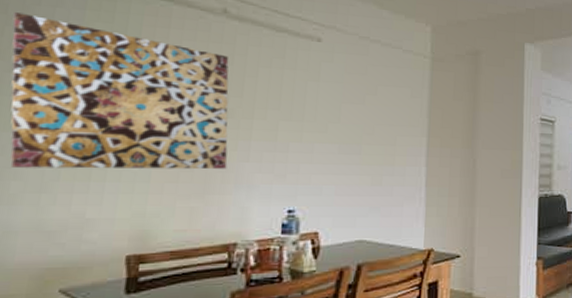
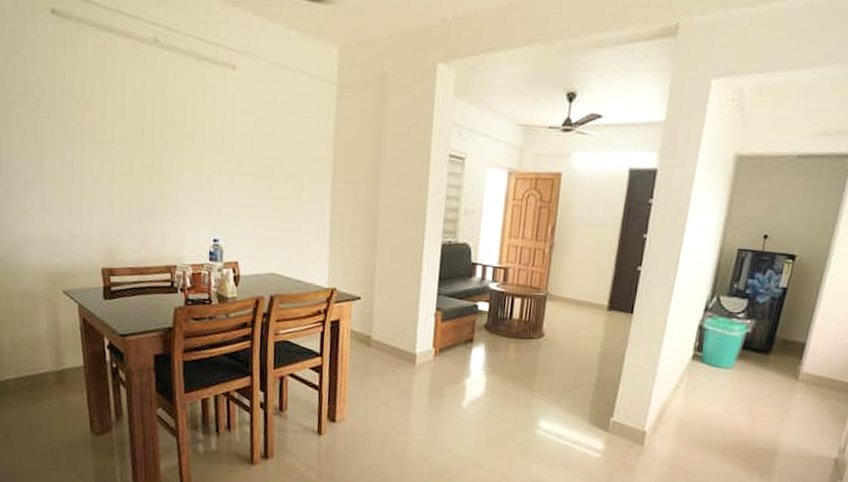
wall art: present [10,12,229,170] -> none [10,51,166,197]

